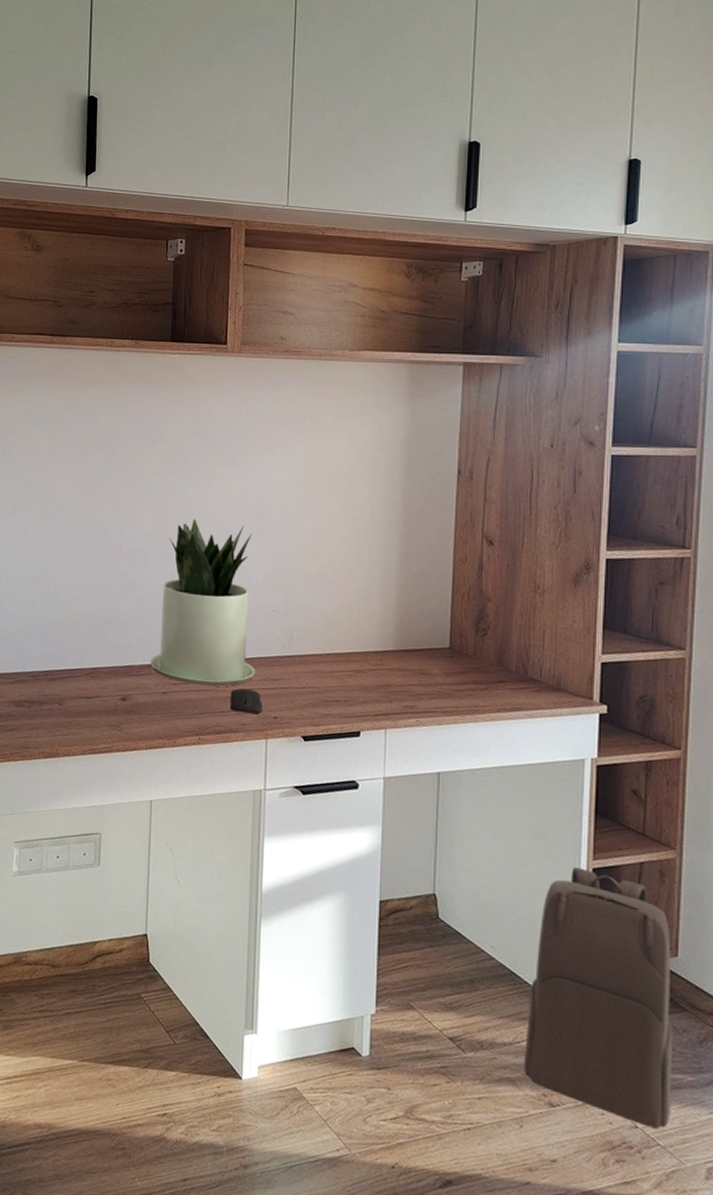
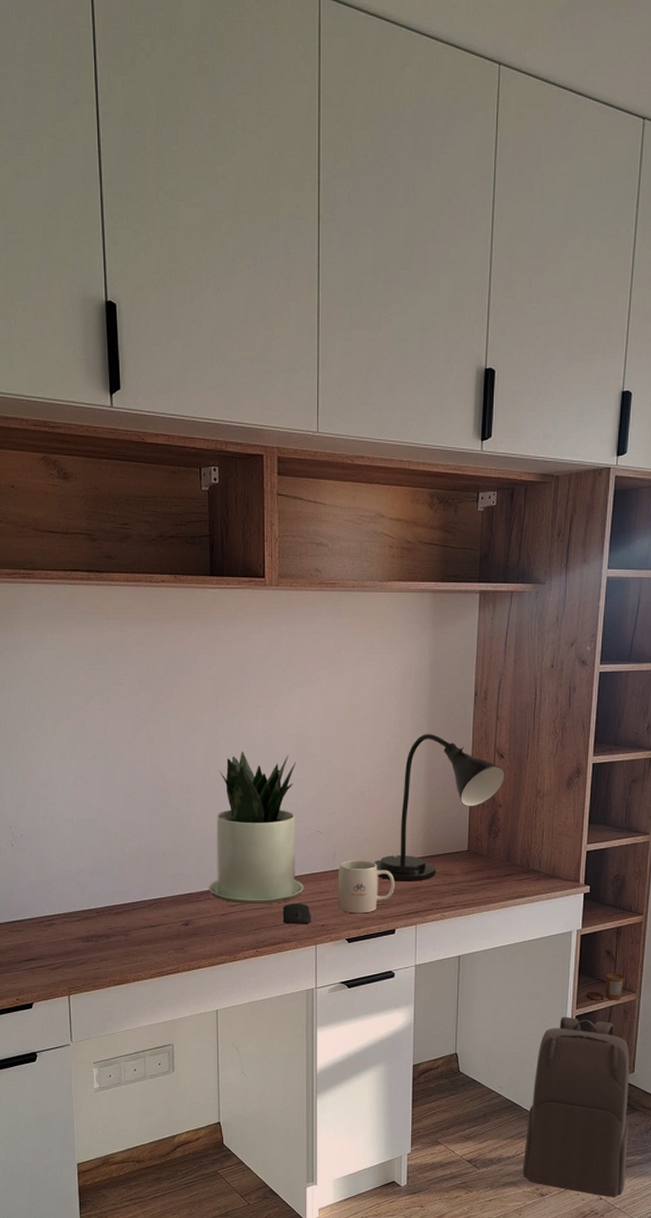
mug: none [293,646,361,709] -> present [337,860,395,914]
desk lamp: none [336,513,496,678] -> present [373,734,506,882]
candle: none [606,818,658,857] -> present [586,972,624,1001]

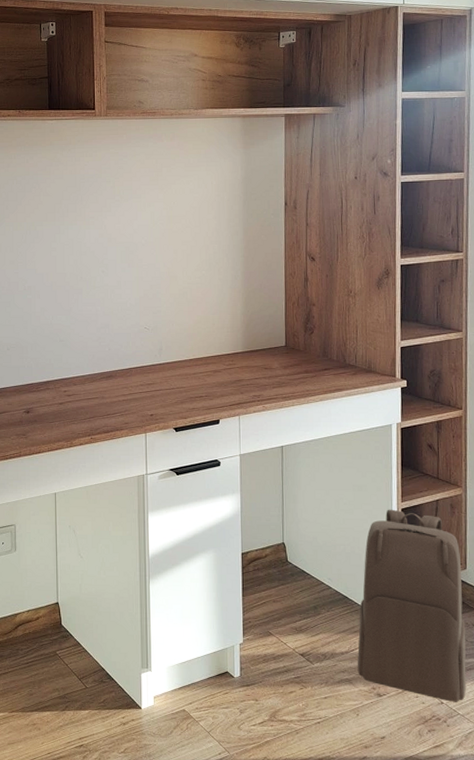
planter: present [209,751,304,905] -> none [48,257,133,395]
computer mouse: present [282,903,311,924] -> none [114,394,141,413]
mug: present [337,860,395,914] -> none [164,355,218,404]
desk lamp: present [373,734,506,882] -> none [197,240,318,375]
candle: present [586,972,624,1001] -> none [411,466,449,495]

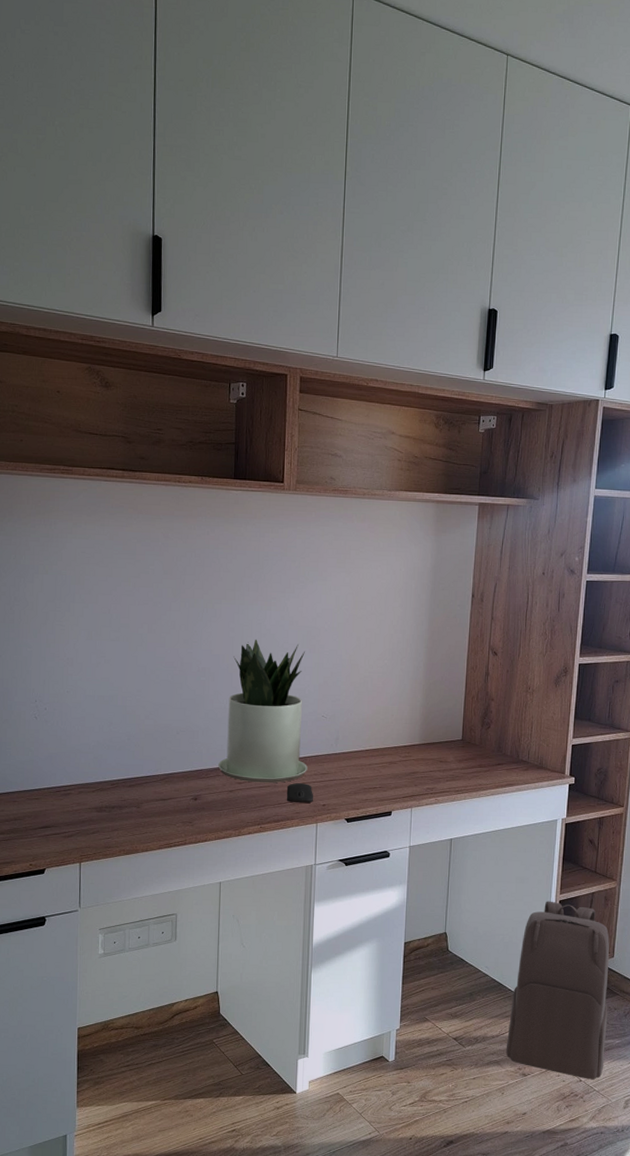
planter: none [48,257,133,395] -> present [218,639,307,783]
computer mouse: none [114,394,141,413] -> present [286,783,313,803]

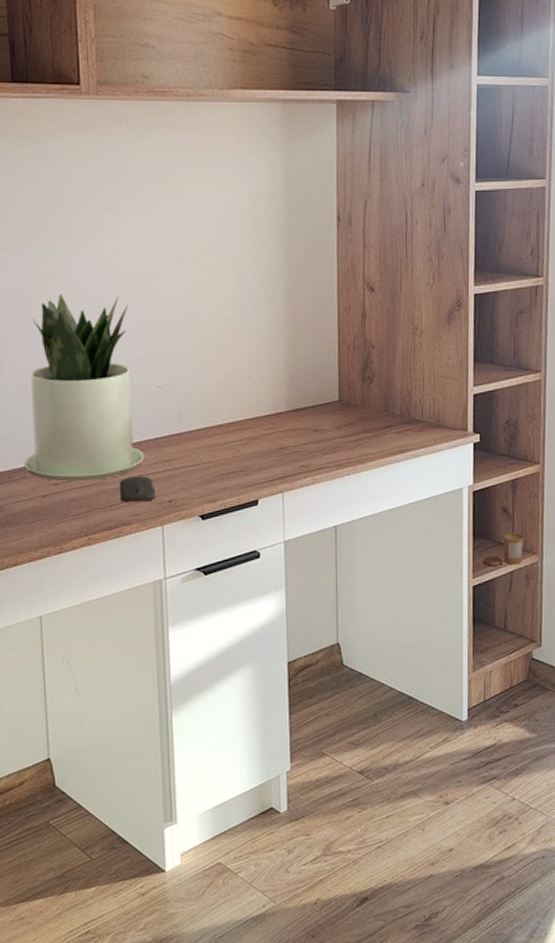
backpack: present [505,901,610,1080] -> none [422,588,540,797]
candle: none [569,860,606,888] -> present [483,532,524,567]

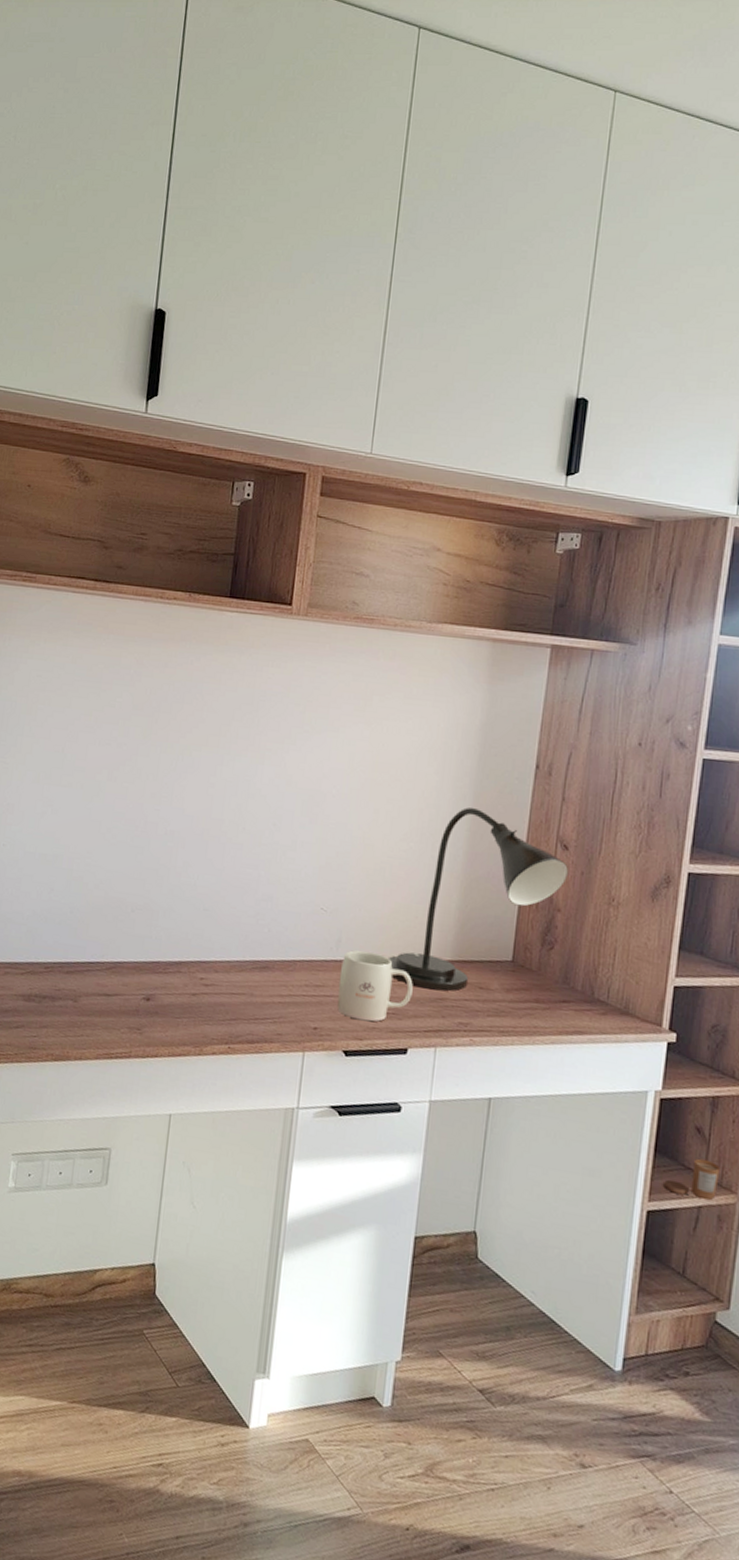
planter: present [24,293,144,482] -> none [180,799,304,991]
computer mouse: present [118,476,155,502] -> none [266,993,302,1023]
mug: none [185,419,255,485] -> present [337,950,413,1022]
desk lamp: none [228,266,378,442] -> present [387,807,569,991]

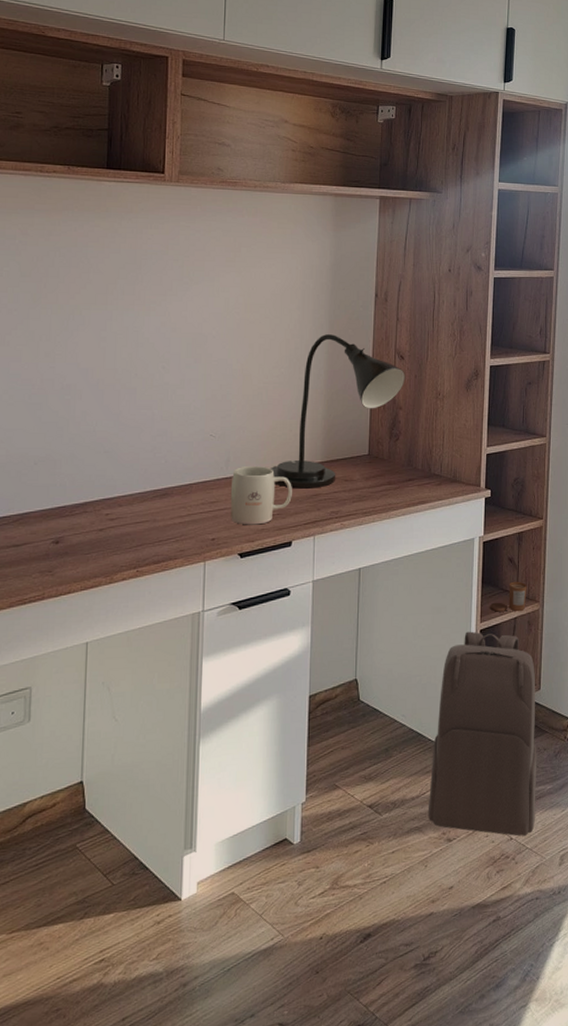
backpack: none [556,1208,724,1495] -> present [427,631,537,837]

